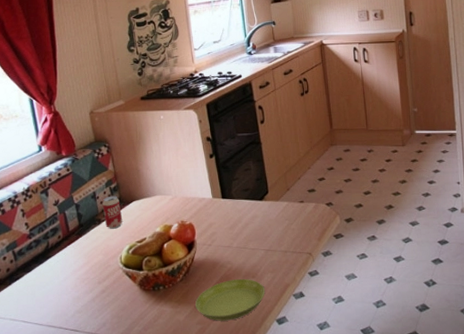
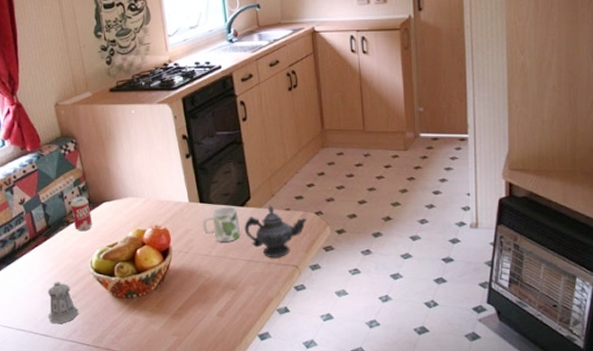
pepper shaker: none [78,277,108,318] -> present [48,281,79,323]
saucer: present [195,278,265,321] -> none [171,290,247,334]
mug: none [225,200,260,233] -> present [203,206,241,242]
teapot: none [263,198,319,247] -> present [244,205,307,258]

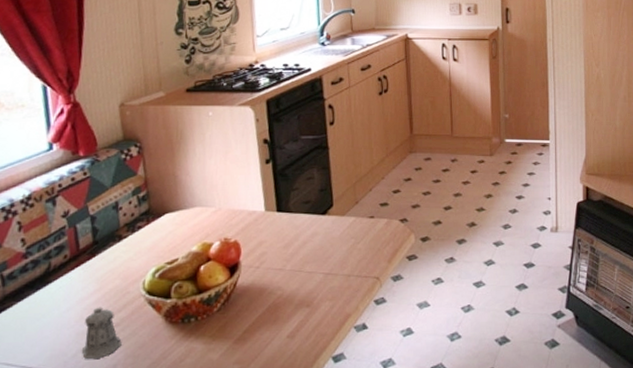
beverage can: present [70,196,93,232] -> none [125,206,151,247]
mug: present [203,206,241,242] -> none [279,215,320,254]
teapot: present [244,205,307,258] -> none [324,213,391,270]

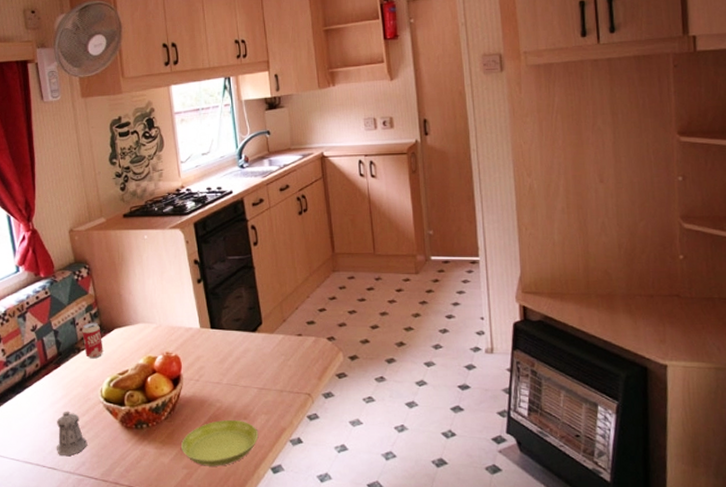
beverage can: none [125,206,151,247] -> present [82,322,103,359]
saucer: none [234,307,321,360] -> present [181,419,259,466]

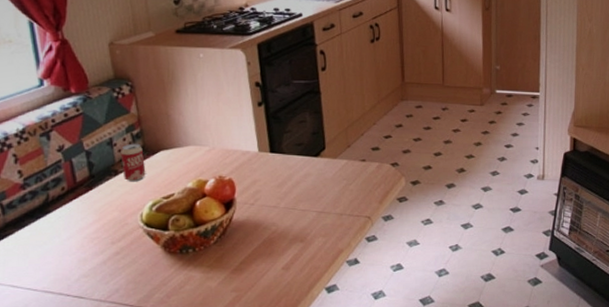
pepper shaker: present [56,410,88,456] -> none [84,236,123,283]
saucer: present [181,419,259,466] -> none [231,242,315,289]

